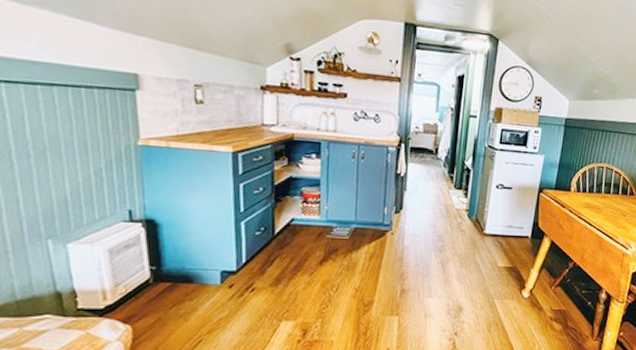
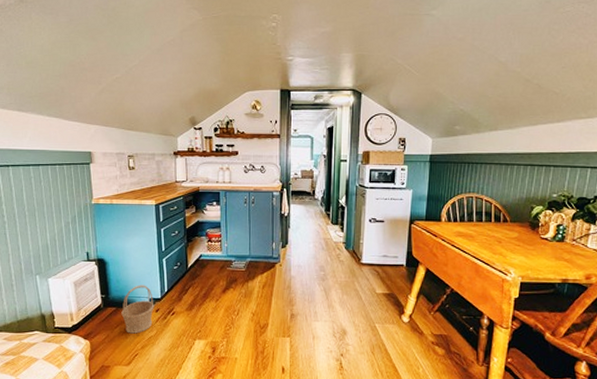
basket: none [179,254,227,315] -> present [121,285,154,334]

